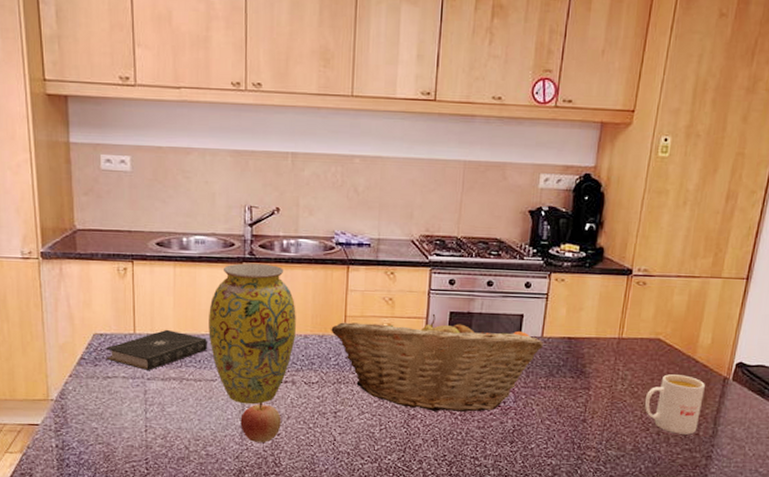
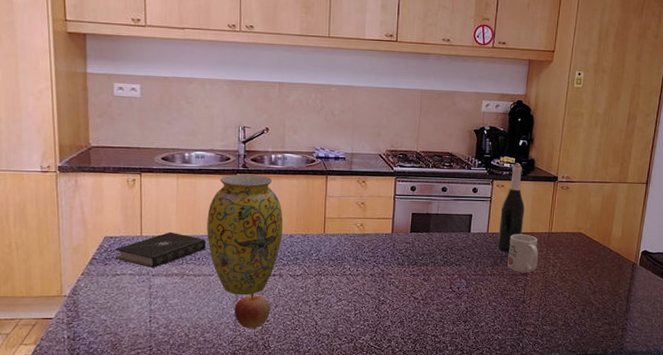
fruit basket: present [331,313,543,412] -> none [313,215,488,297]
wine bottle: none [554,253,589,360] -> present [498,164,525,252]
mug: none [565,338,605,386] -> present [507,234,539,273]
mug: present [644,374,705,435] -> none [571,262,618,311]

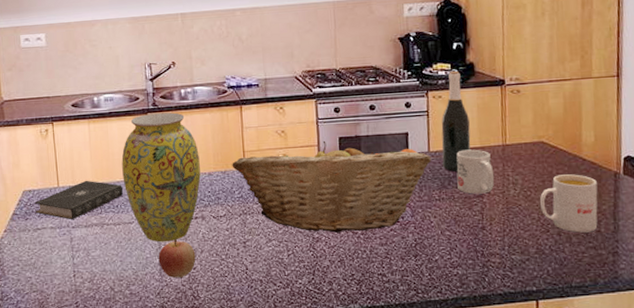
fruit basket: none [313,215,488,297] -> present [232,140,431,233]
mug: none [571,262,618,311] -> present [539,174,598,233]

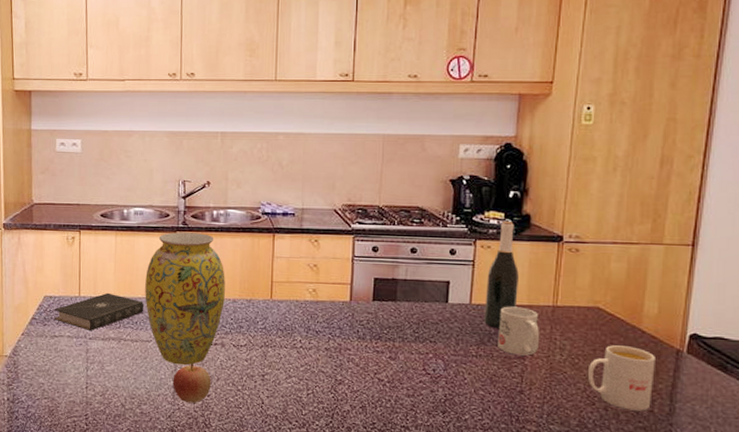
fruit basket: present [232,140,431,233] -> none [258,279,472,379]

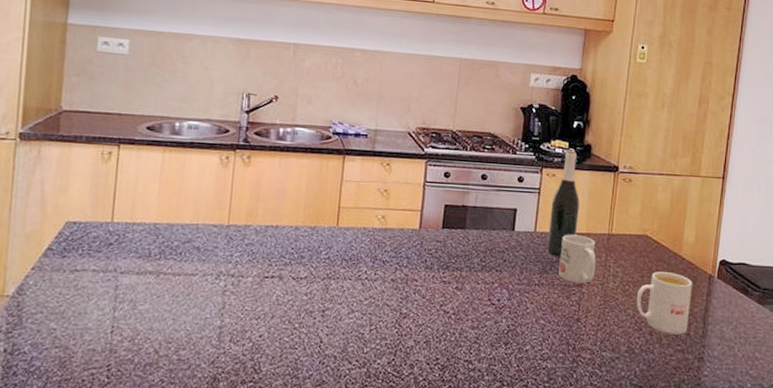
book: present [54,292,144,331] -> none [76,218,192,263]
vase: present [145,232,225,365] -> none [193,150,288,302]
apple: present [173,363,211,403] -> none [219,299,265,345]

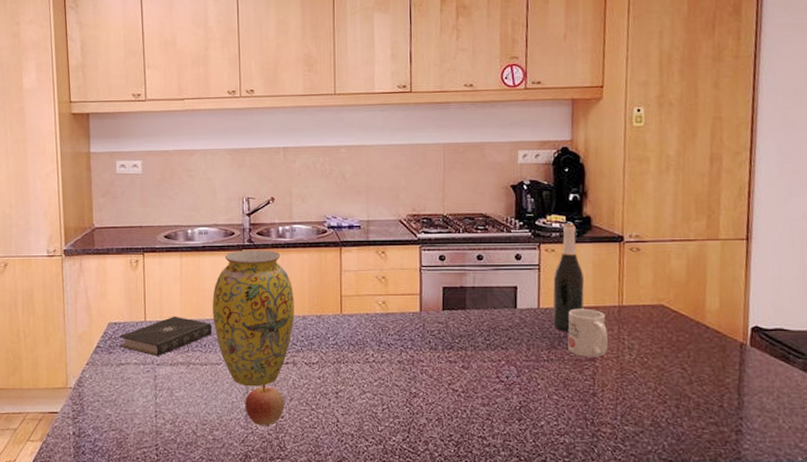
book: none [76,218,192,263] -> present [119,316,213,356]
vase: none [193,150,288,302] -> present [213,249,294,387]
apple: none [219,299,265,345] -> present [245,385,284,426]
mug: present [636,271,692,335] -> none [656,342,721,407]

